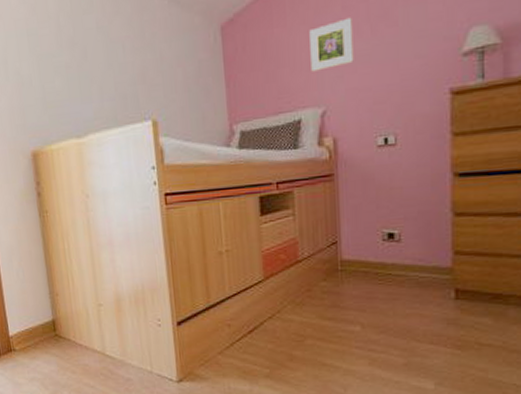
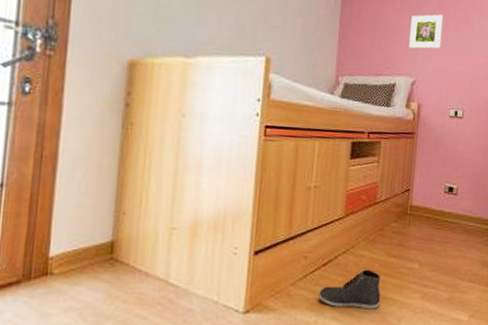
sneaker: none [249,335,320,377] -> present [318,269,381,309]

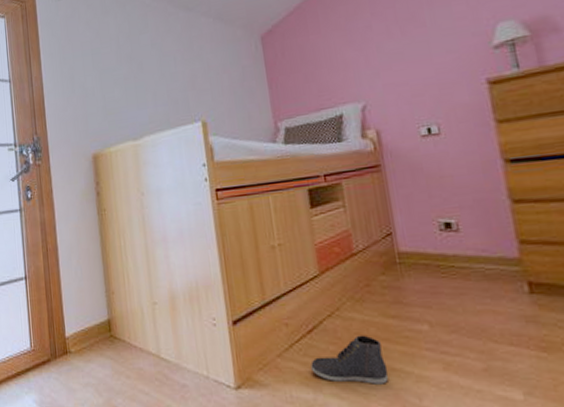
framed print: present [409,14,444,49] -> none [342,22,388,71]

